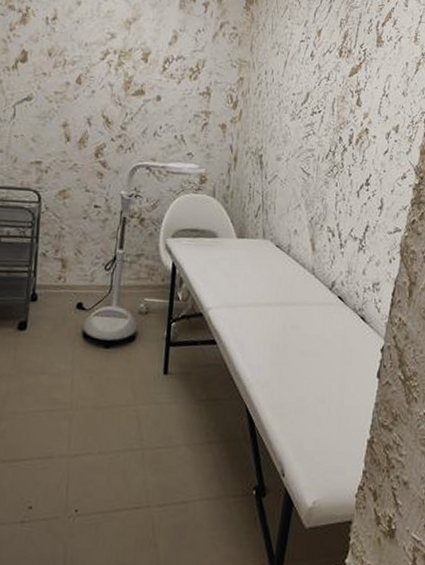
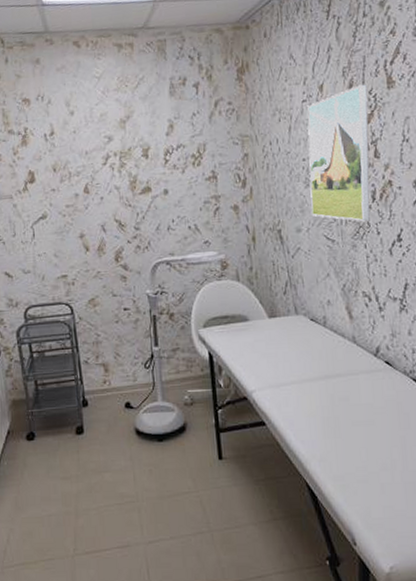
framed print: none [292,37,360,162] -> present [307,84,371,222]

